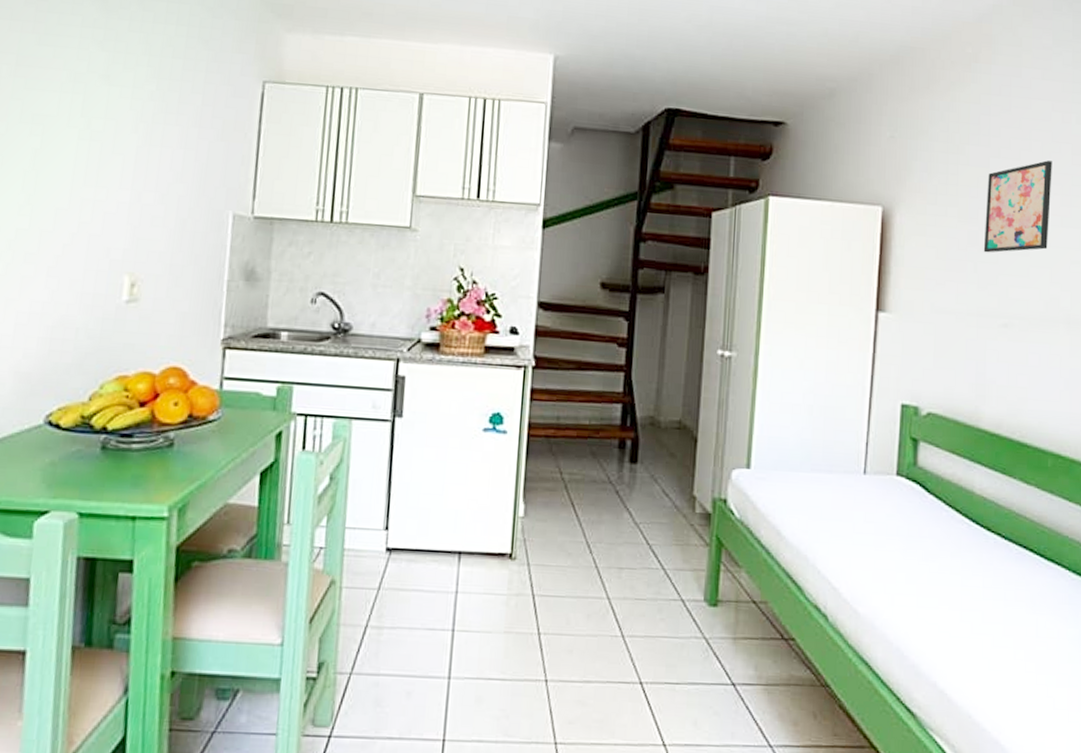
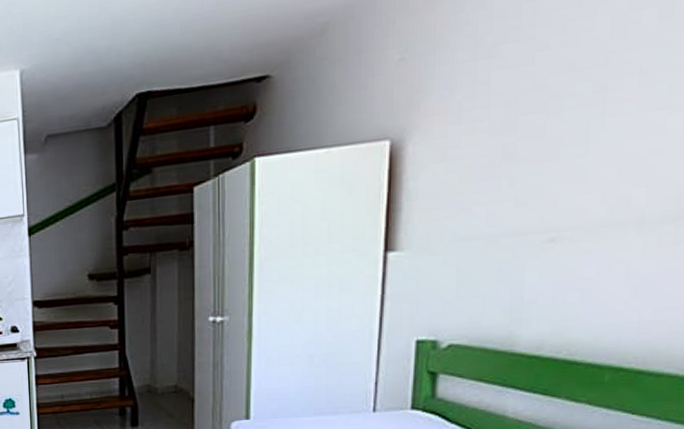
wall art: present [983,160,1052,253] -> none [523,35,628,165]

